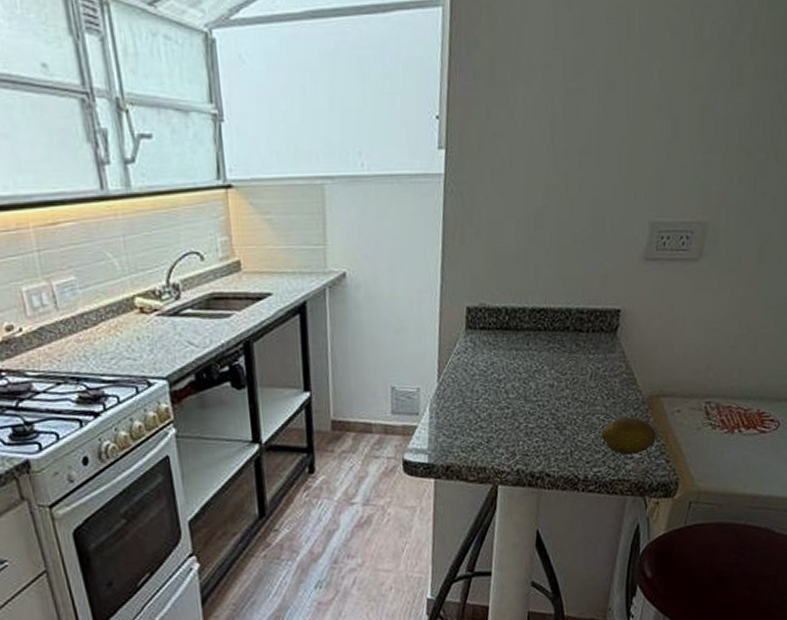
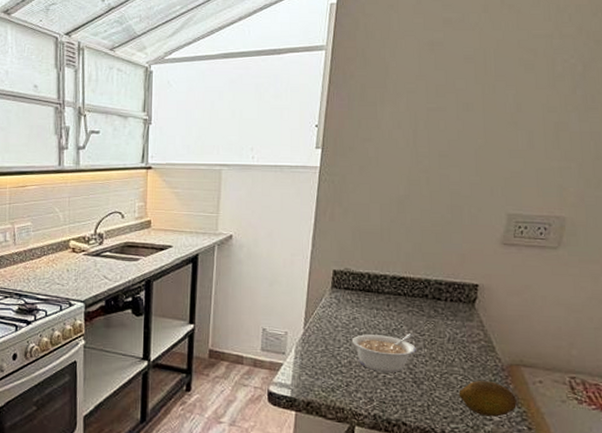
legume: none [491,374,558,422] -> present [352,333,416,373]

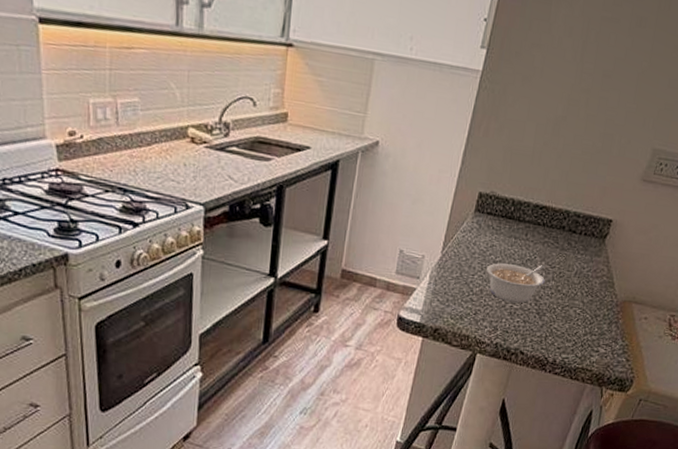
fruit: present [458,380,517,417] -> none [574,314,623,349]

